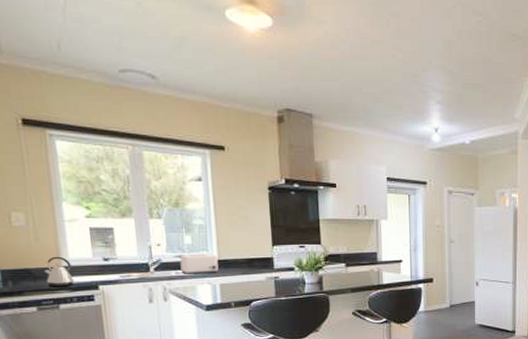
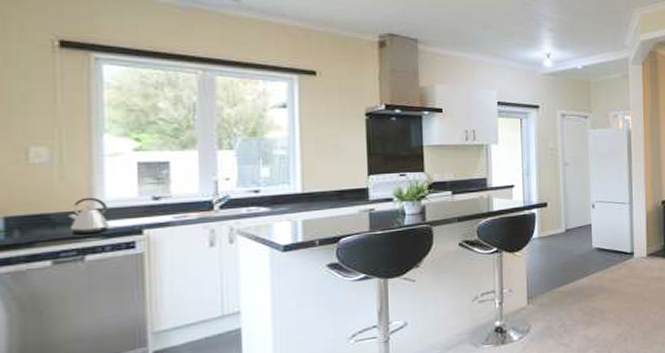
toaster: present [179,253,219,274] -> none [253,186,302,211]

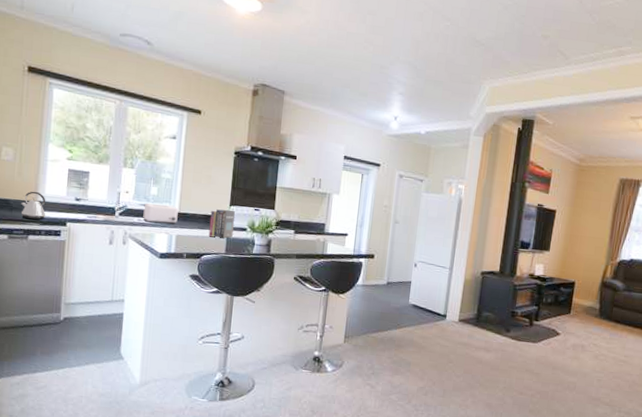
toaster: none [253,186,302,211] -> present [143,202,178,224]
books: none [344,179,376,216] -> present [208,209,235,239]

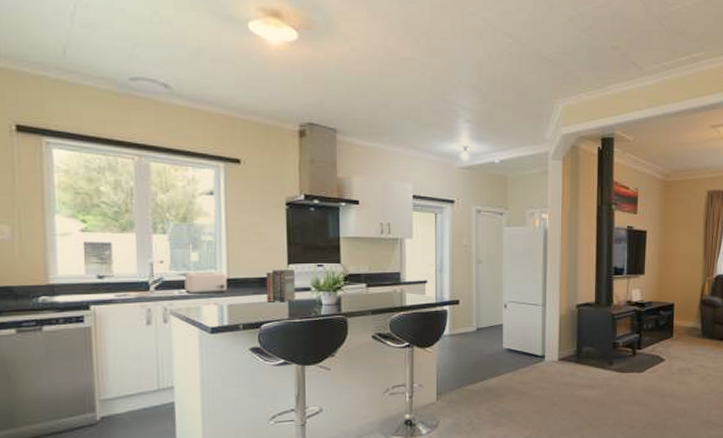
kettle: present [20,191,46,221] -> none [28,273,63,309]

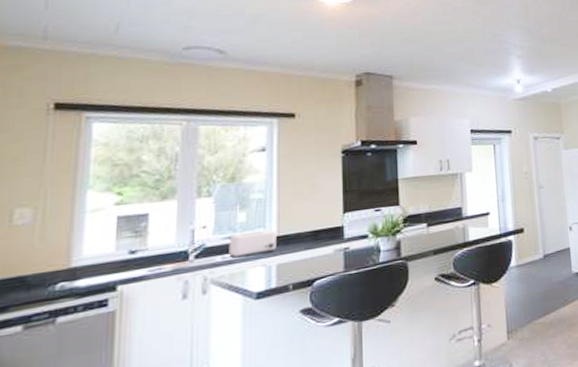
books: present [266,269,295,302] -> none [319,217,351,257]

